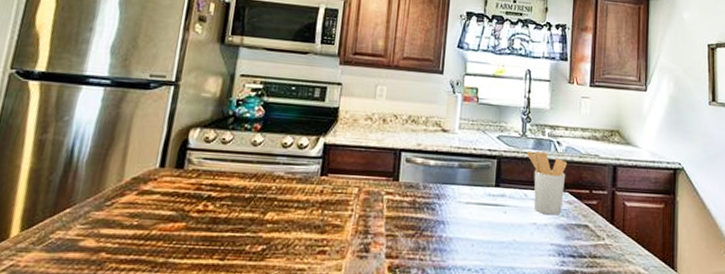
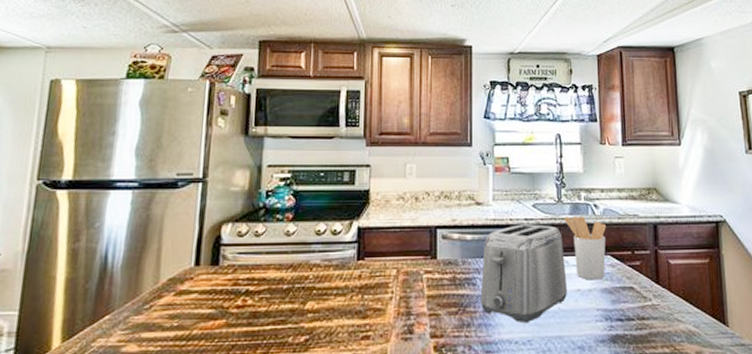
toaster: none [437,154,524,252] -> present [480,224,567,324]

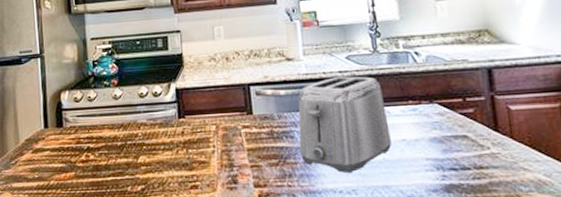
utensil holder: present [565,216,606,280] -> none [382,65,433,130]

